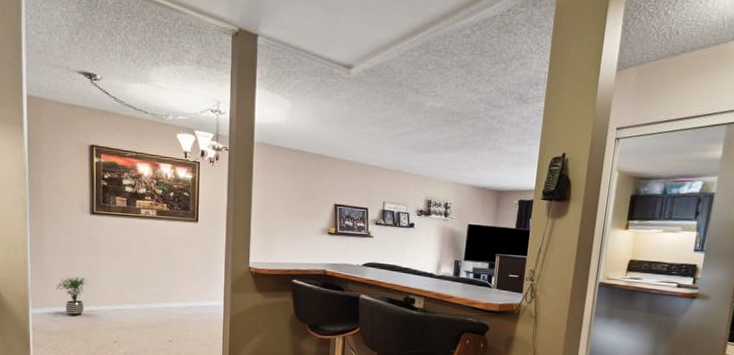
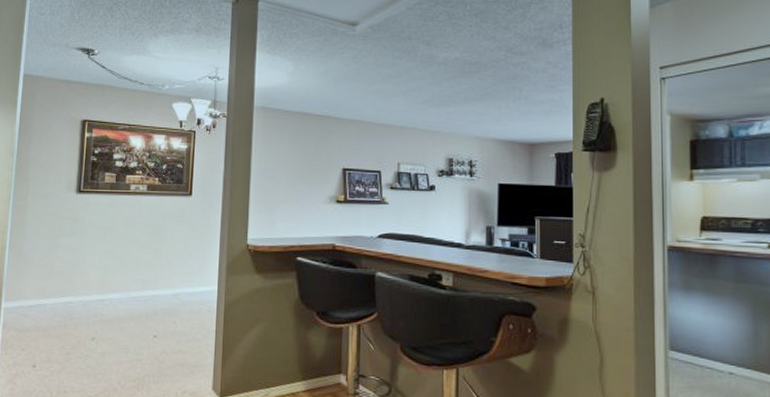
potted plant: present [56,276,88,317] -> none [33,263,68,310]

